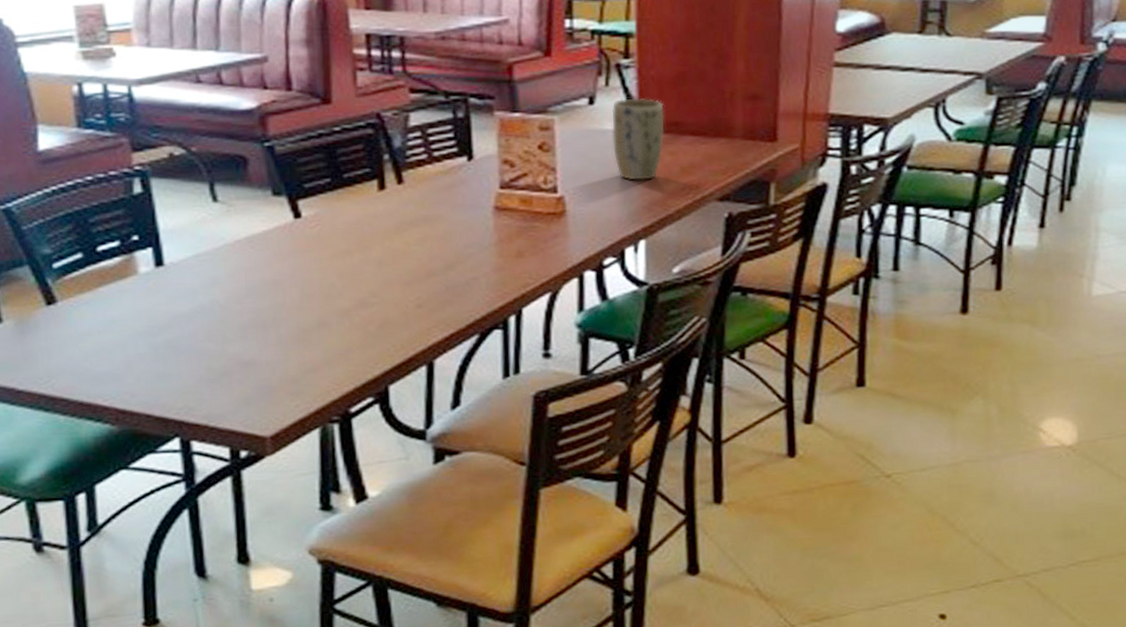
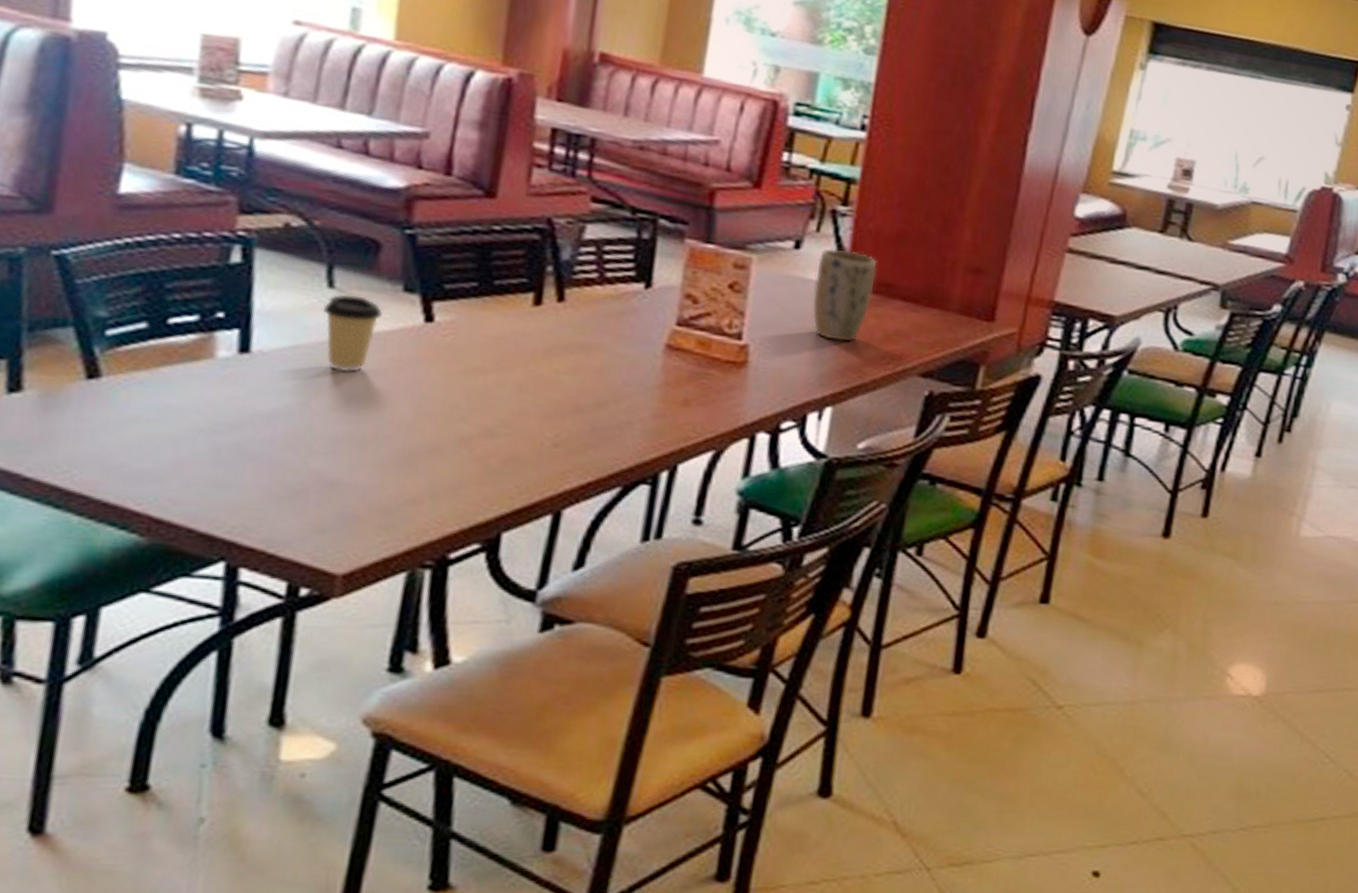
coffee cup: none [212,205,260,271] -> present [322,294,382,373]

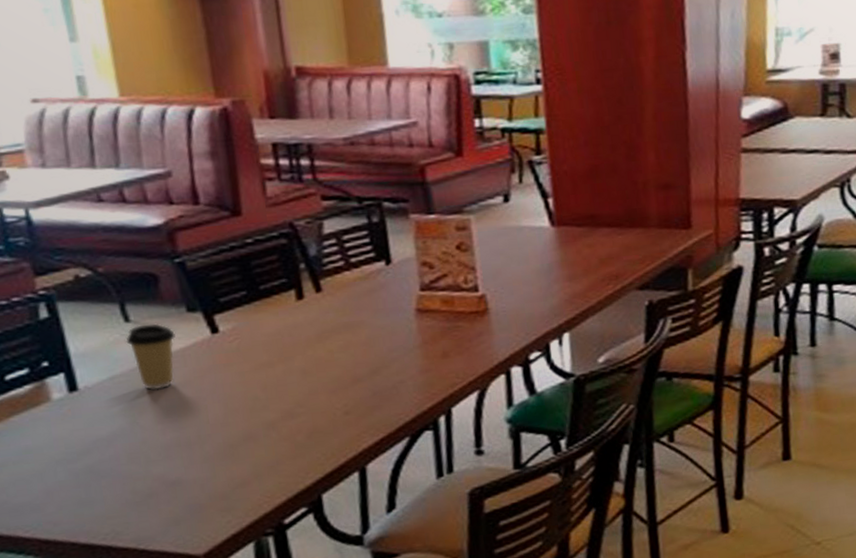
plant pot: present [812,248,877,342] -> none [527,193,581,275]

